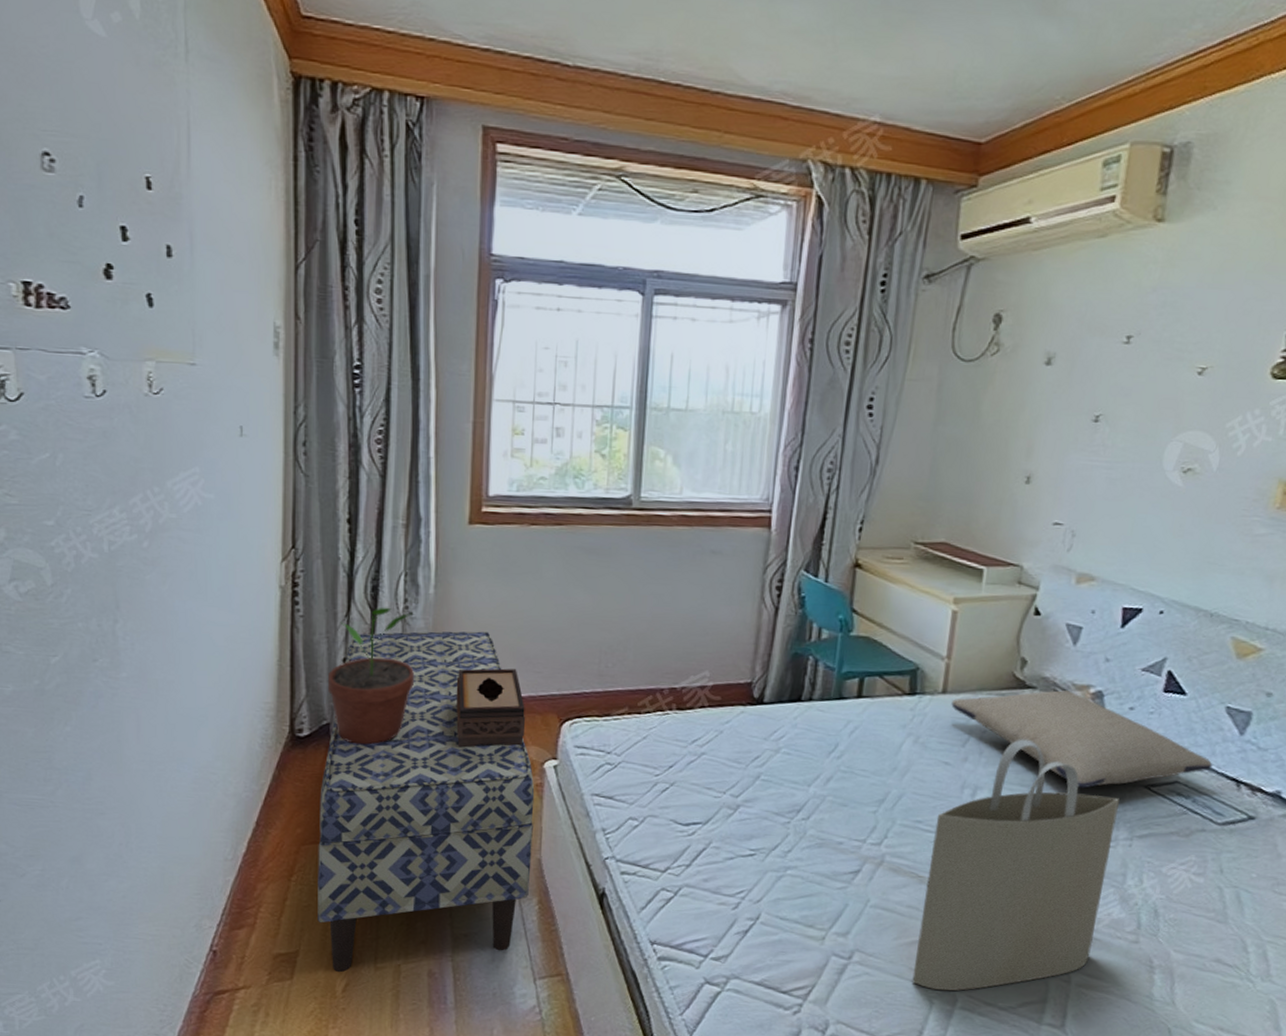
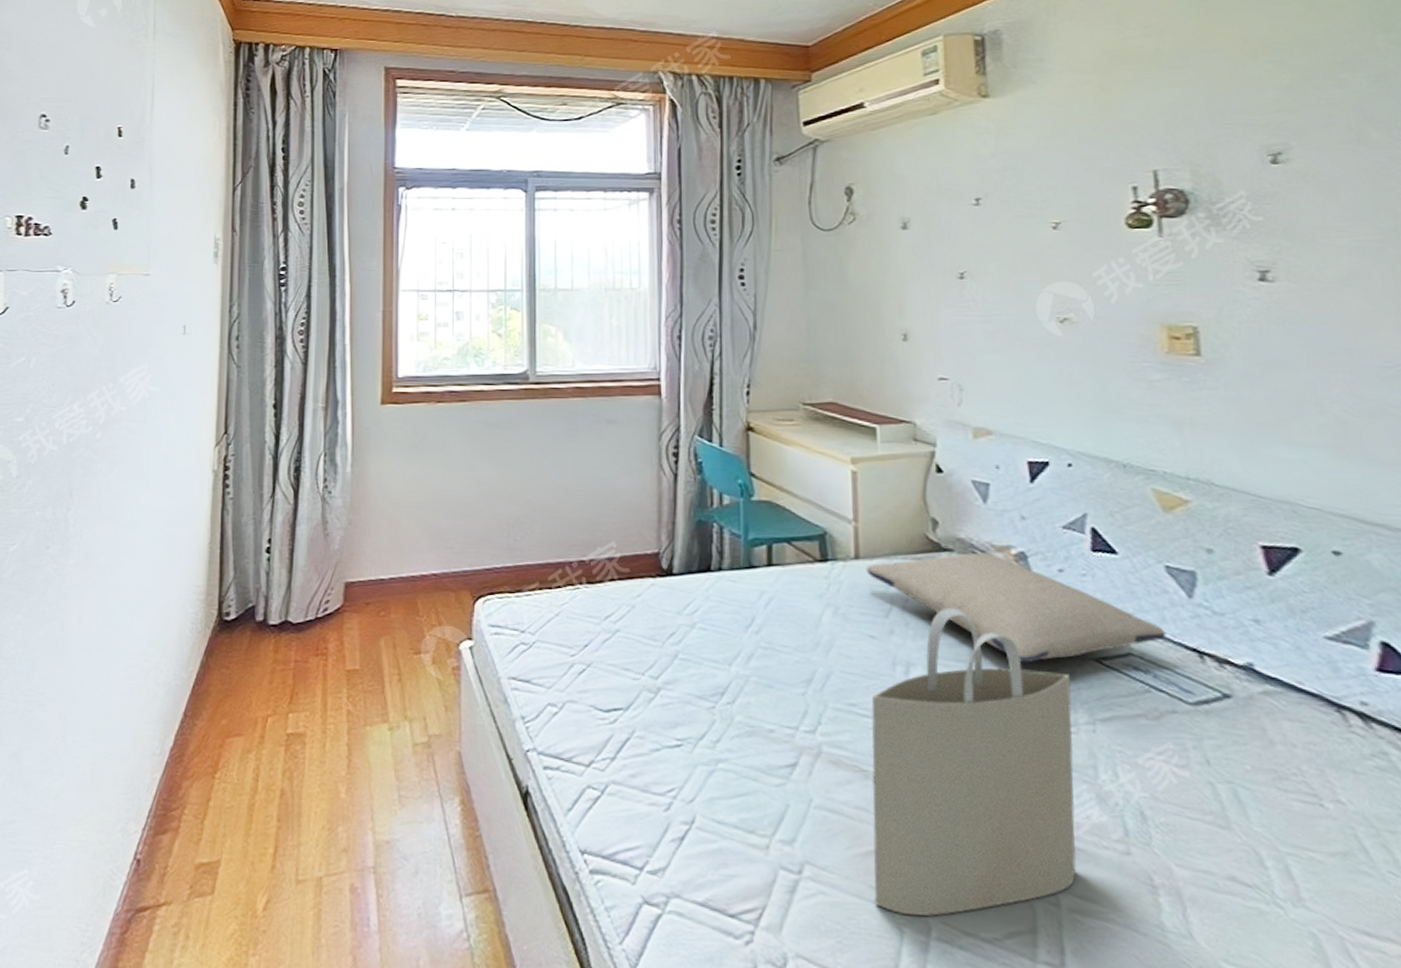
bench: present [318,631,535,973] -> none [240,508,452,887]
potted plant: present [327,607,414,745] -> none [253,487,333,628]
tissue box: present [456,668,526,748] -> none [373,545,440,629]

